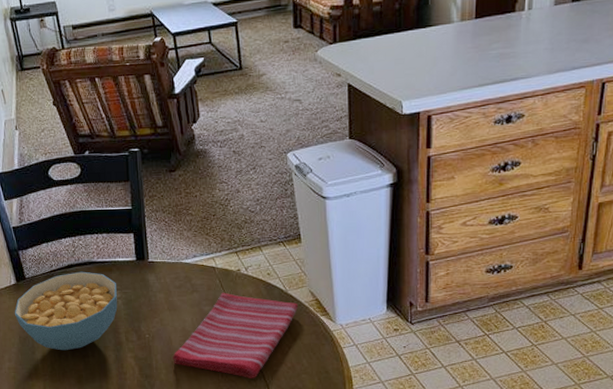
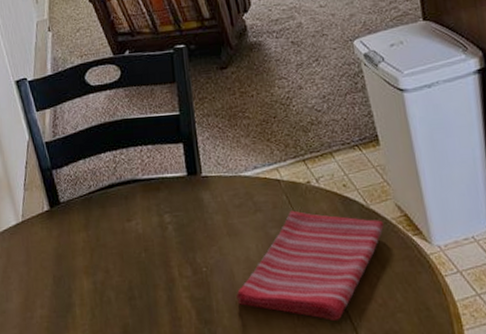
cereal bowl: present [14,271,118,351] -> none [47,191,168,292]

